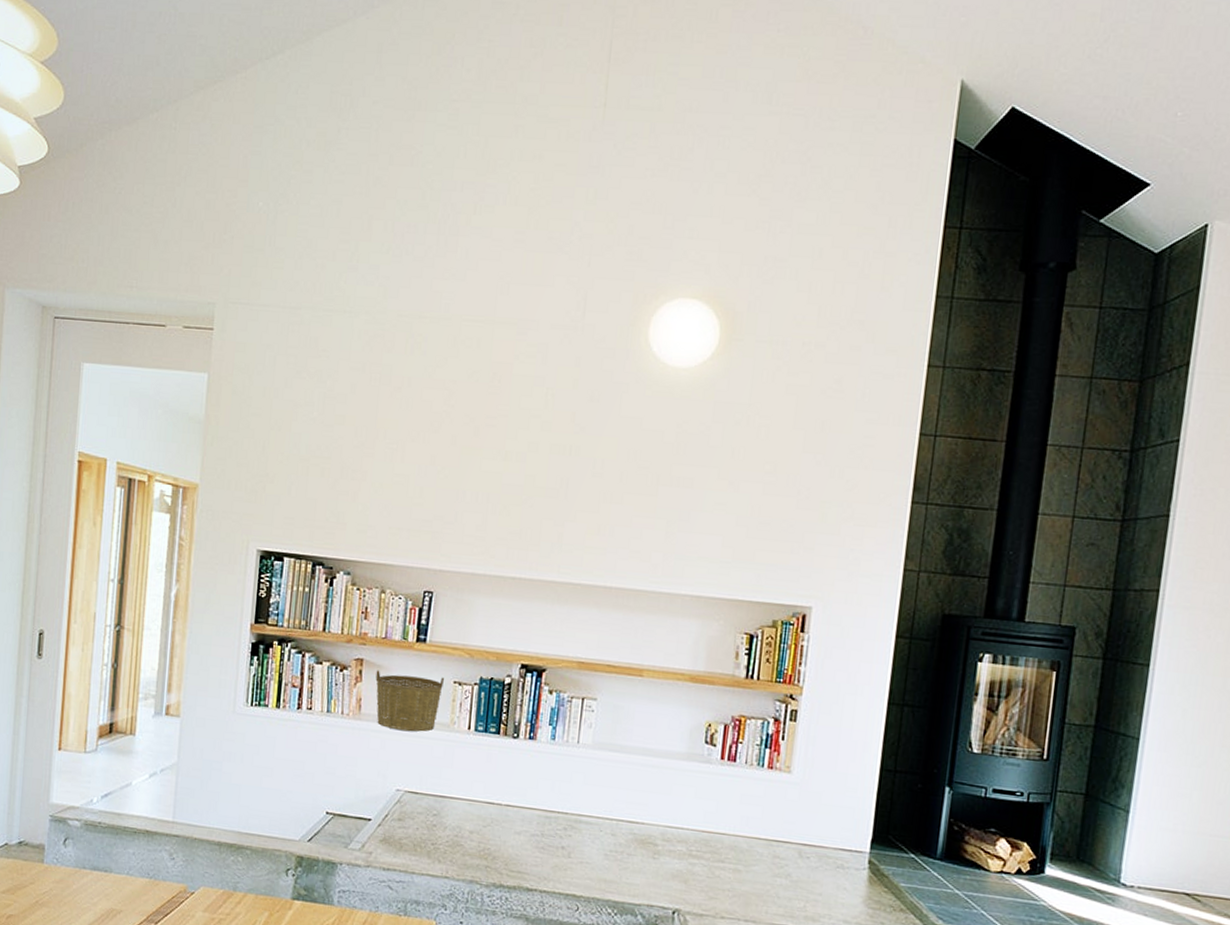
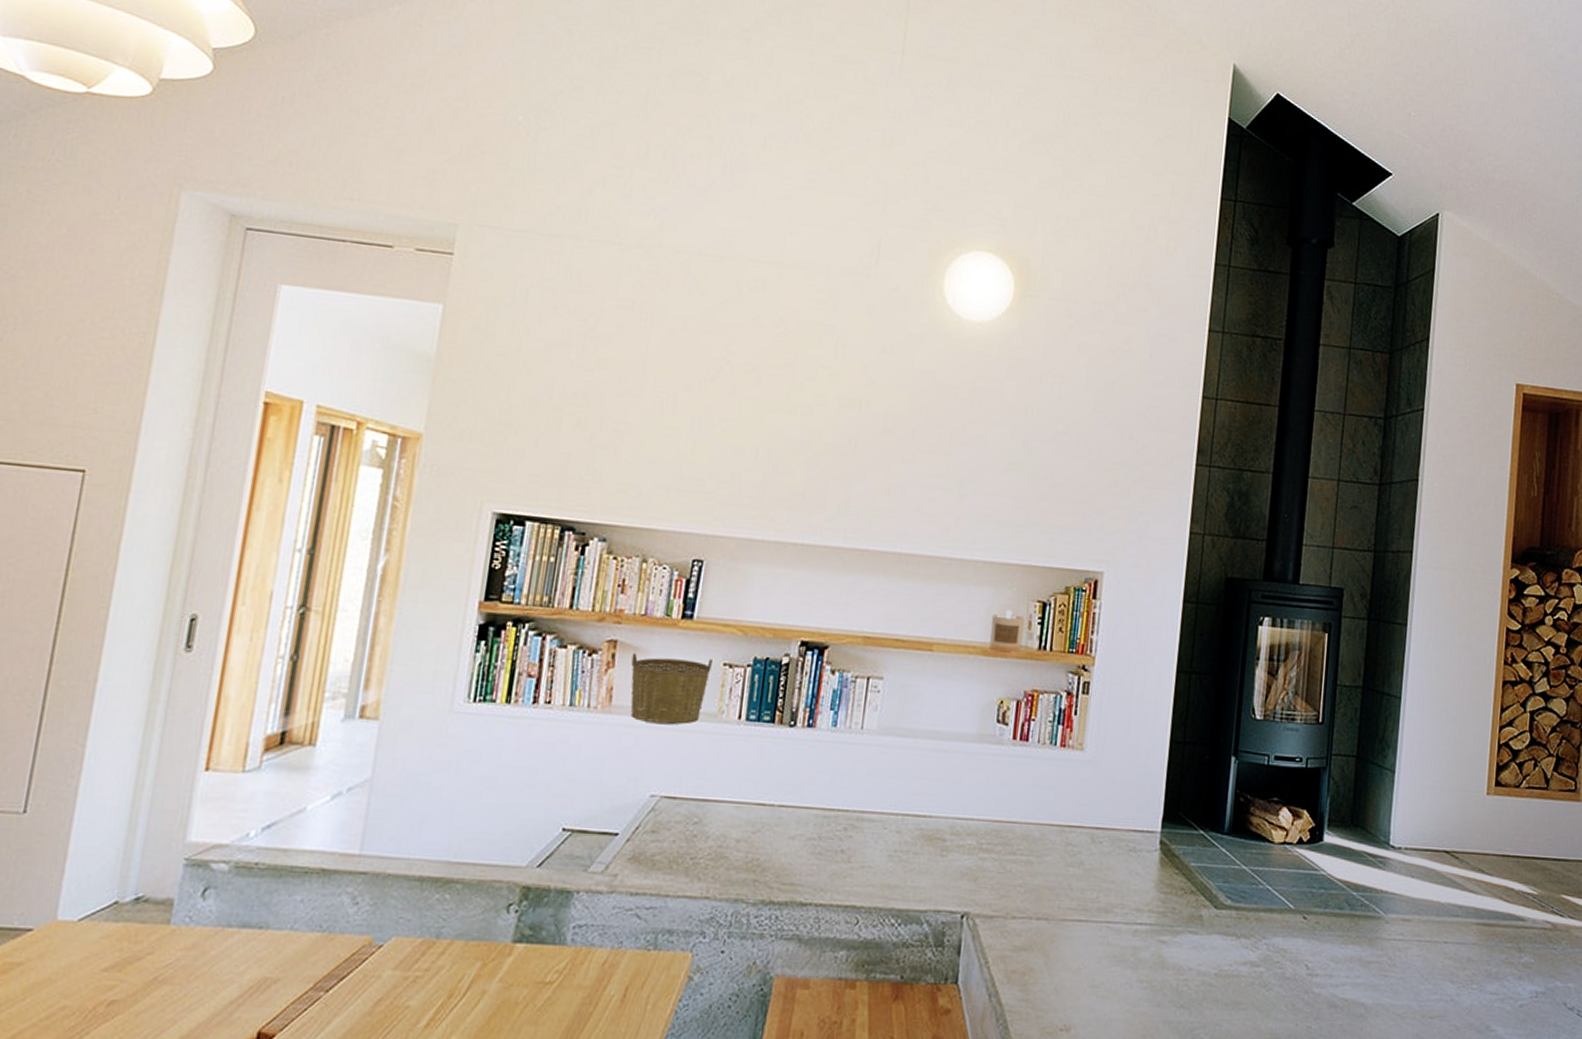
candle: none [697,640,732,682] -> present [989,609,1025,654]

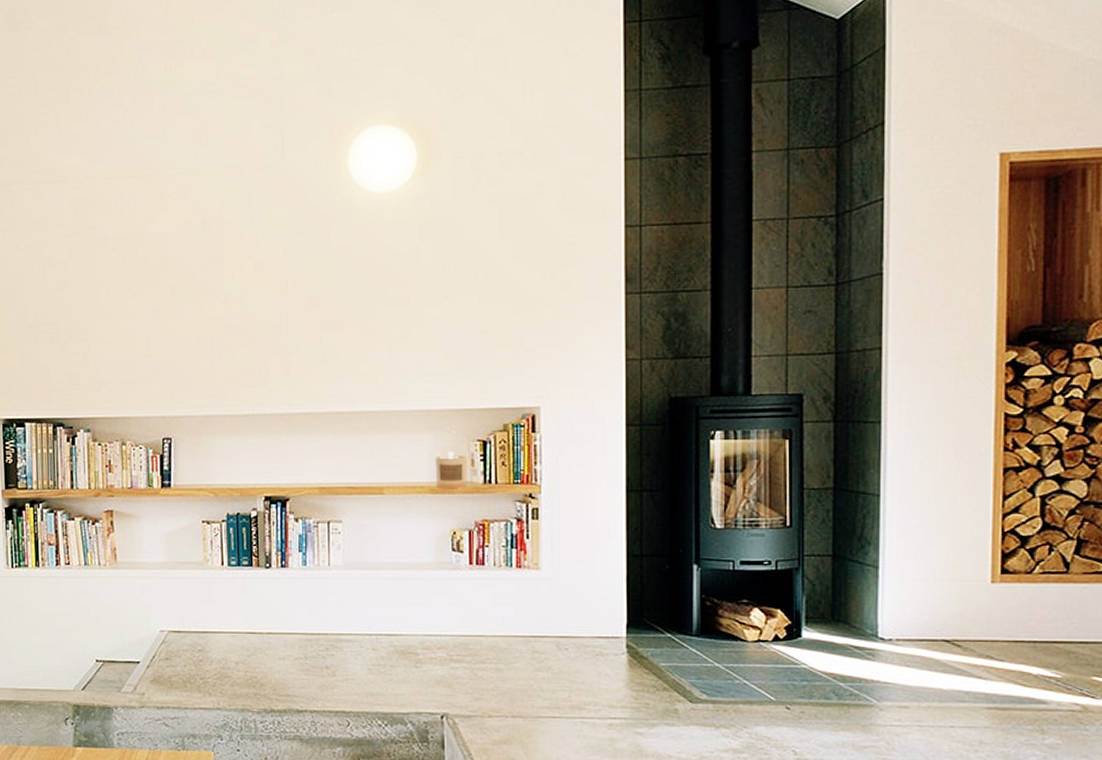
basket: present [630,653,712,725] -> none [127,518,192,574]

